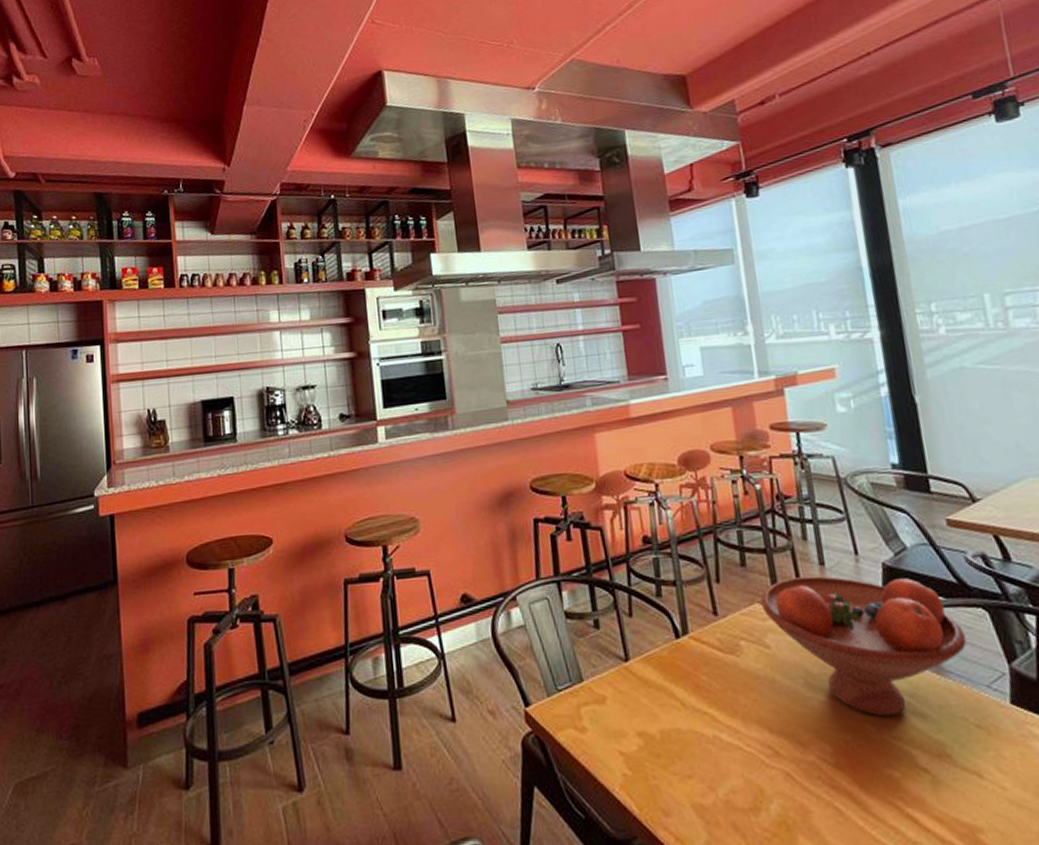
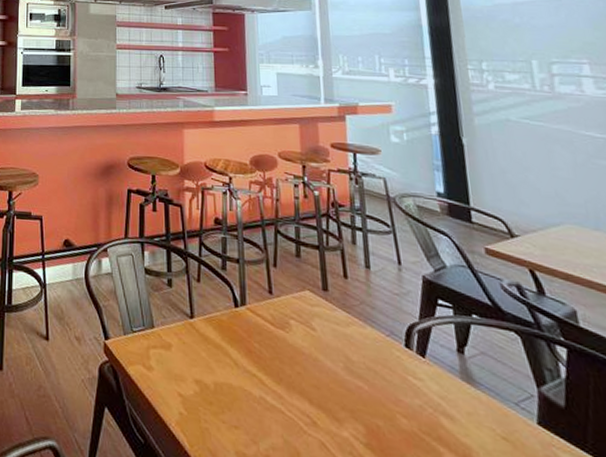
fruit bowl: present [760,576,967,717] -> none [311,274,498,413]

